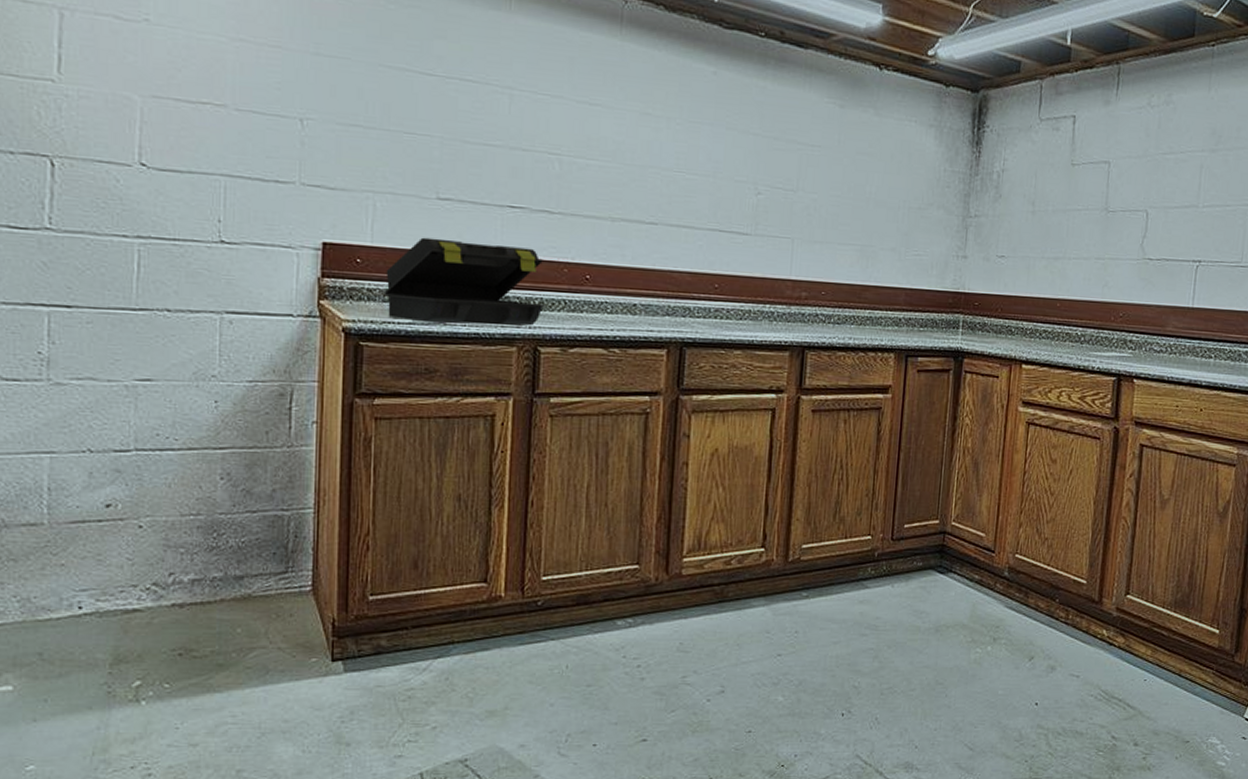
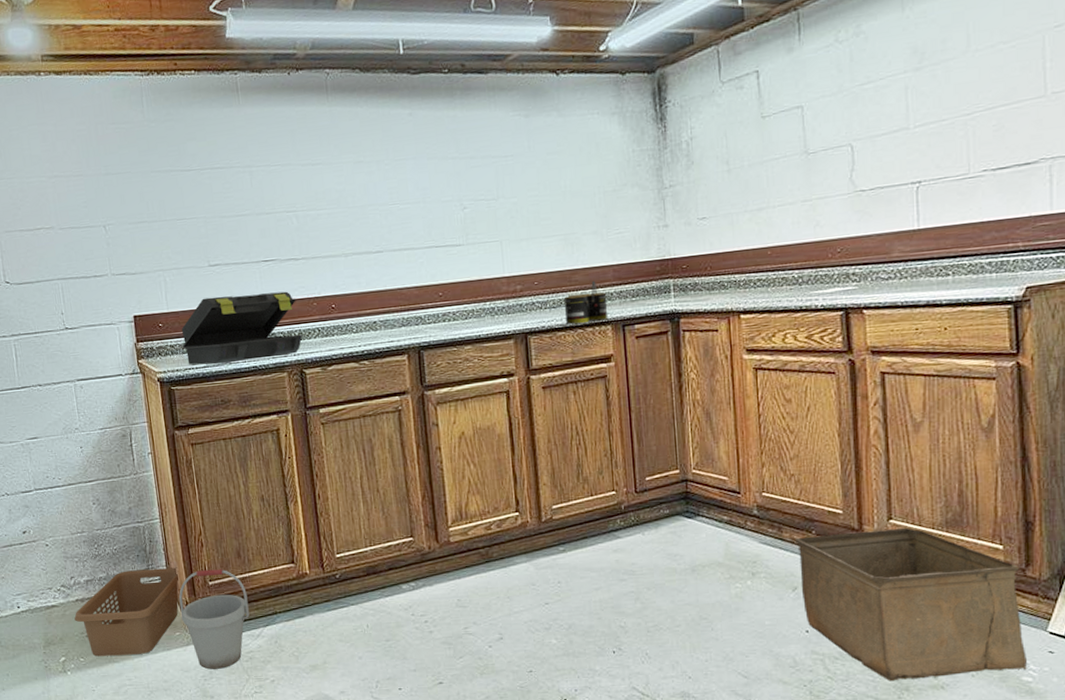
laundry basket: none [165,572,329,683] -> present [74,567,179,657]
bucket: none [322,580,418,709] -> present [178,569,250,669]
paint can: none [847,301,895,347] -> present [564,280,609,325]
storage bin: none [1037,604,1231,760] -> present [794,528,1028,682]

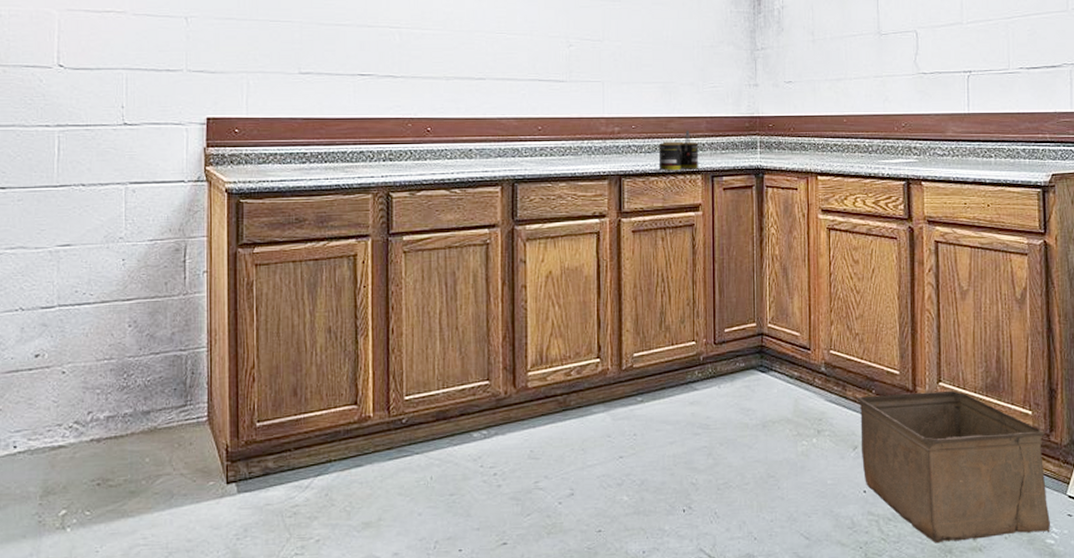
laundry basket: present [74,567,179,657] -> none [86,404,222,510]
bucket: present [178,569,250,669] -> none [218,408,300,527]
toolbox: present [181,291,304,365] -> none [258,106,395,179]

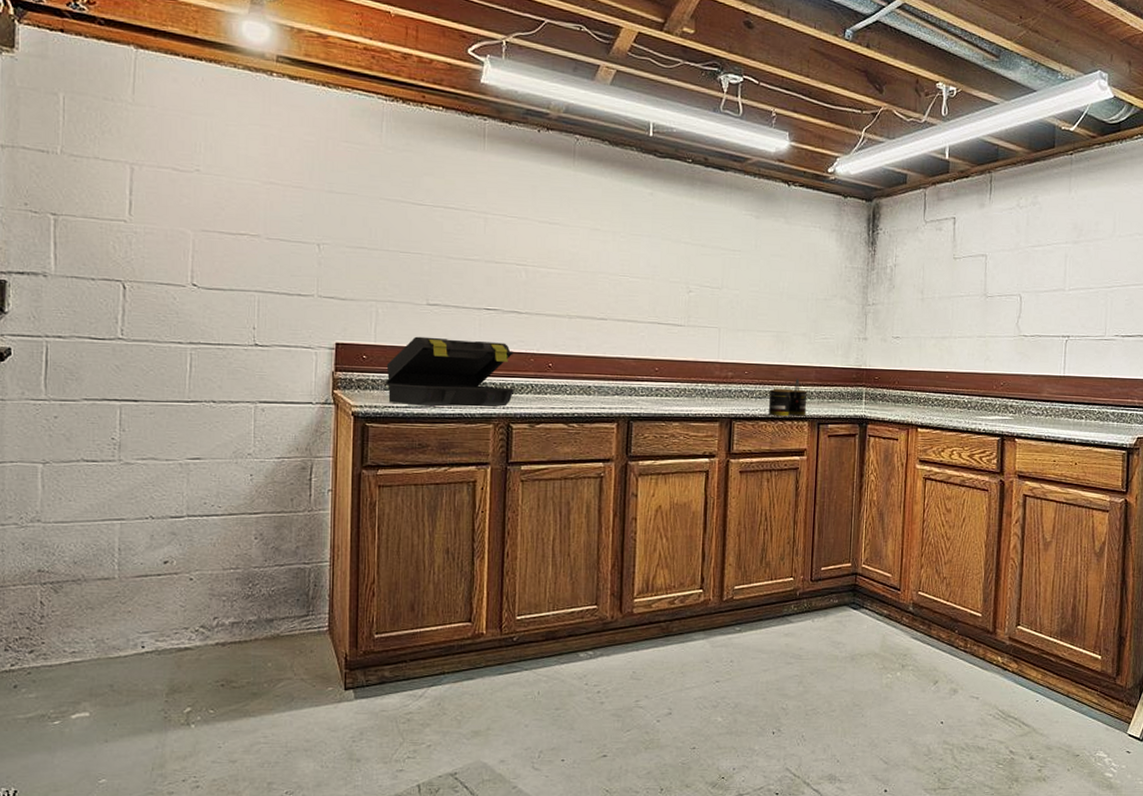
toolbox: none [258,106,395,179] -> present [385,336,516,407]
storage bin: present [856,391,1051,544] -> none [940,634,1112,772]

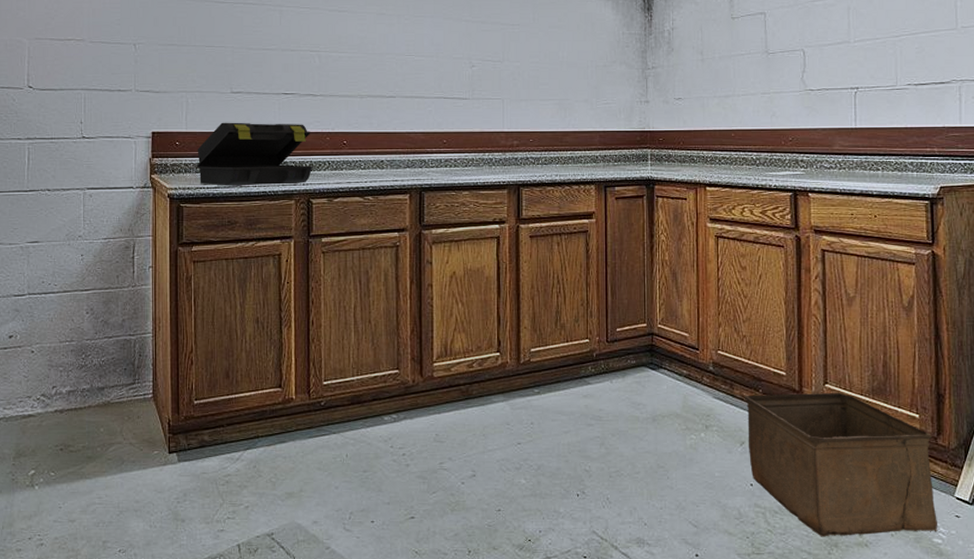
paint can: present [768,378,808,417] -> none [554,143,593,181]
storage bin: none [940,634,1112,772] -> present [744,393,938,537]

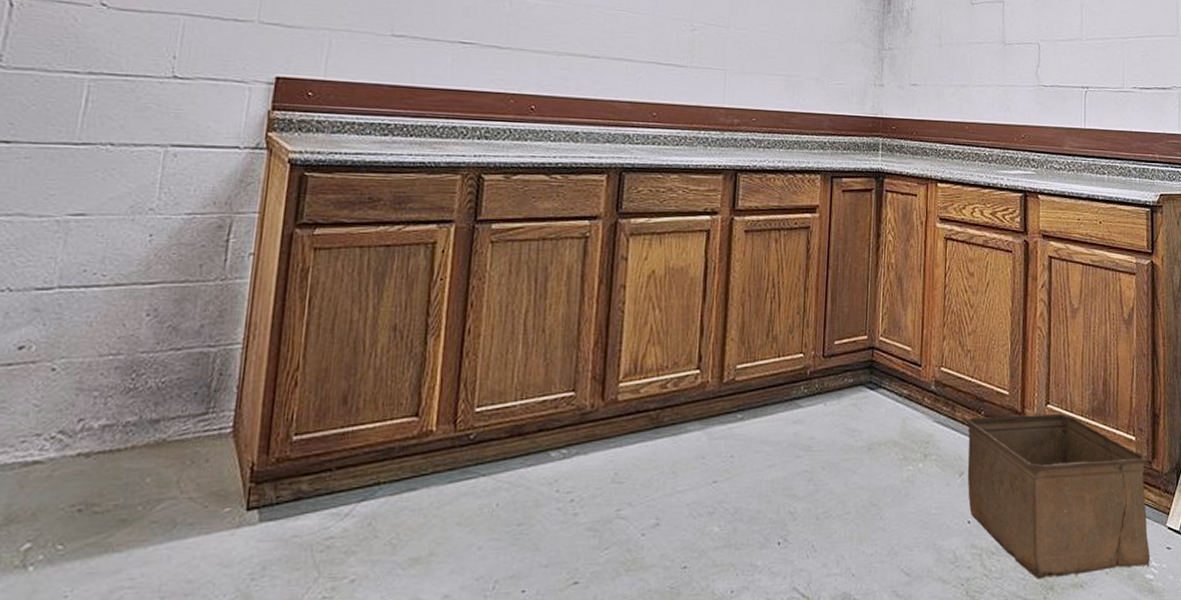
toolbox: present [196,122,314,186] -> none [332,71,491,155]

